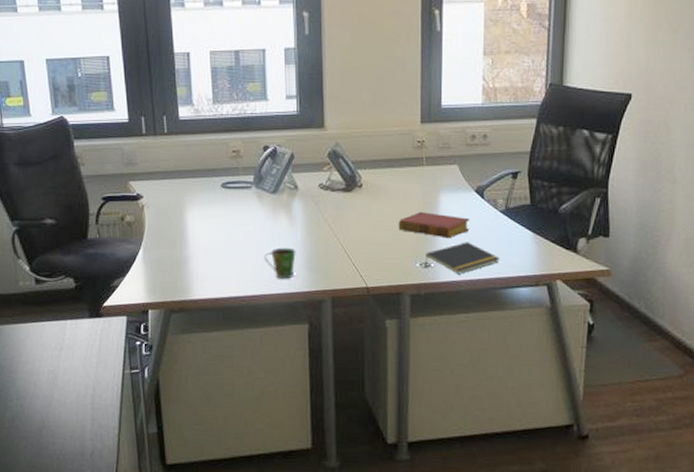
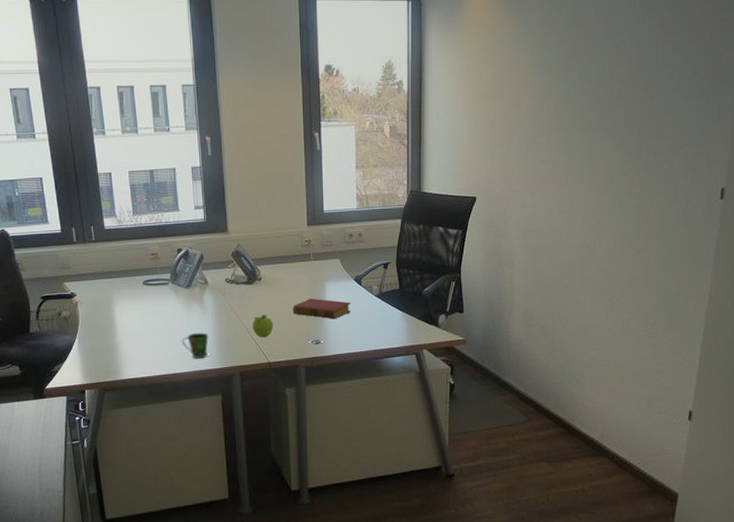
fruit: none [349,229,375,257] -> present [252,314,274,338]
notepad: present [424,242,500,274] -> none [315,321,376,348]

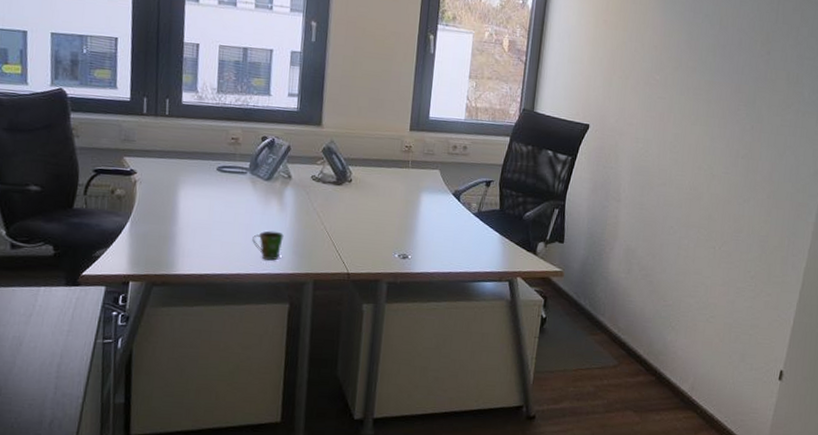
fruit: present [252,314,274,338] -> none [335,219,359,245]
book: present [292,299,351,320] -> none [381,209,447,234]

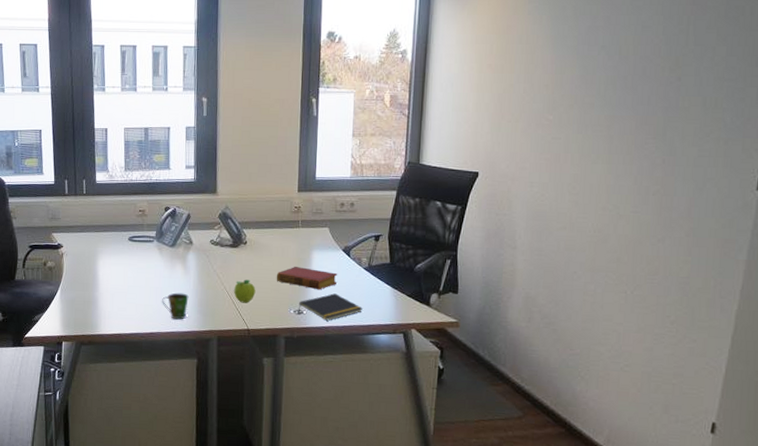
fruit: none [335,219,359,245] -> present [234,279,256,303]
book: none [381,209,447,234] -> present [276,267,338,290]
notepad: none [402,238,470,267] -> present [298,293,363,321]

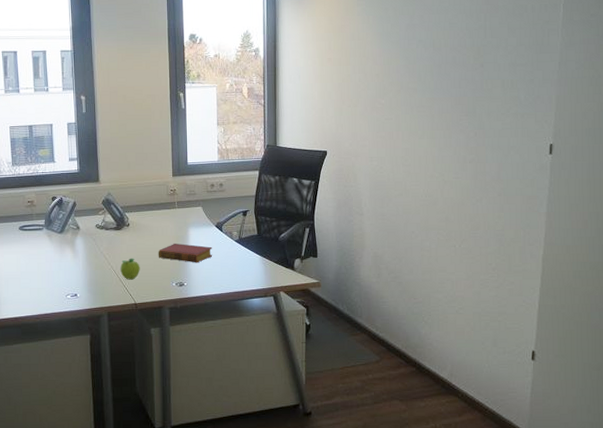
cup: present [162,292,189,320] -> none [54,275,79,300]
notepad: present [298,293,363,321] -> none [179,265,236,290]

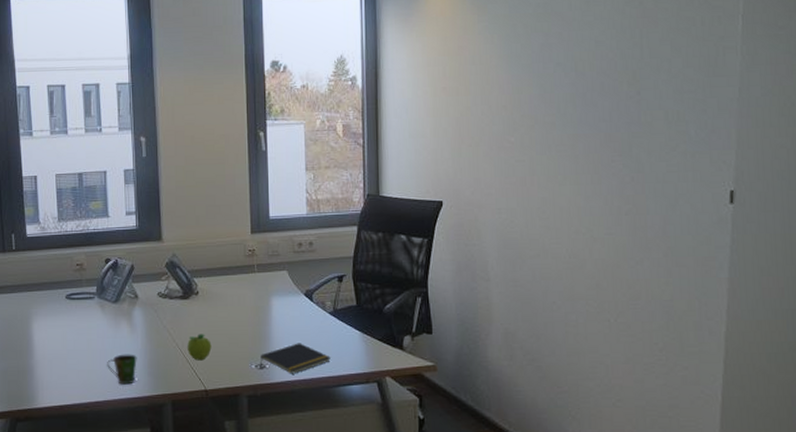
cup: none [54,275,79,300] -> present [107,354,137,385]
book: present [158,244,213,263] -> none [233,316,301,340]
notepad: none [179,265,236,290] -> present [259,343,331,374]

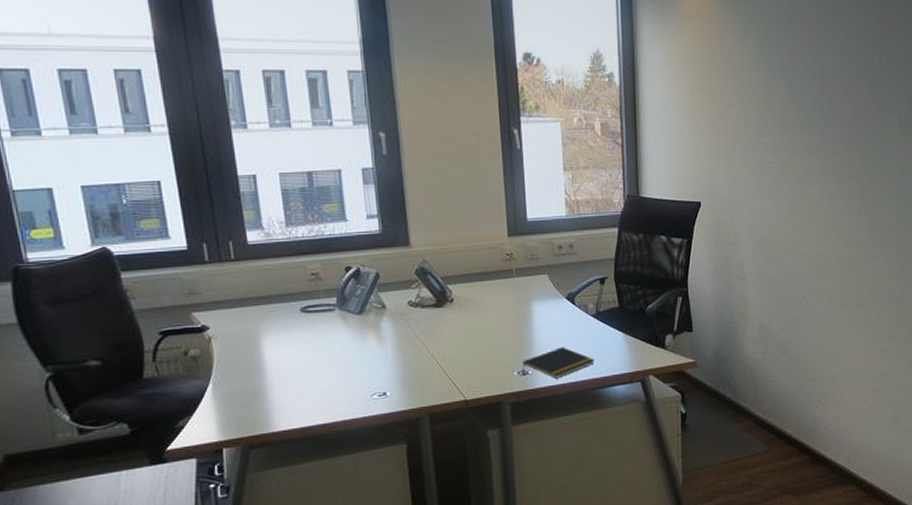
cup: present [107,354,137,385] -> none [354,368,388,401]
fruit: present [187,334,212,361] -> none [443,342,470,371]

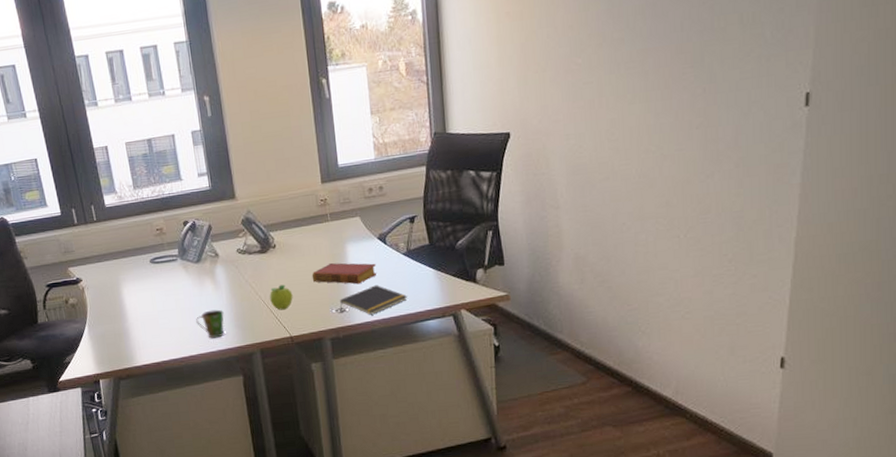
cup: none [354,368,388,401] -> present [196,309,224,339]
fruit: none [443,342,470,371] -> present [270,284,293,311]
book: none [492,322,564,346] -> present [311,263,377,284]

